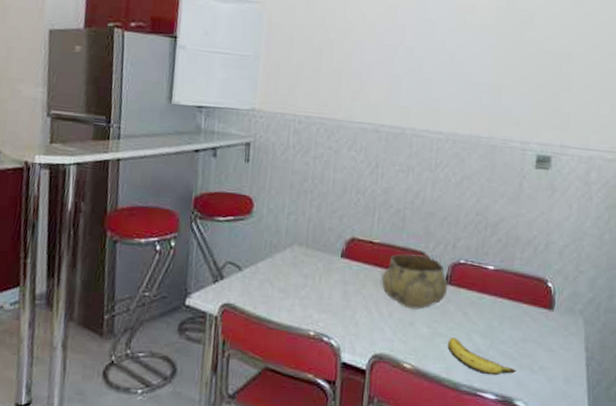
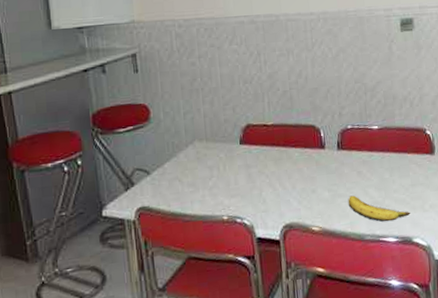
decorative bowl: present [381,253,448,310] -> none [280,128,341,178]

